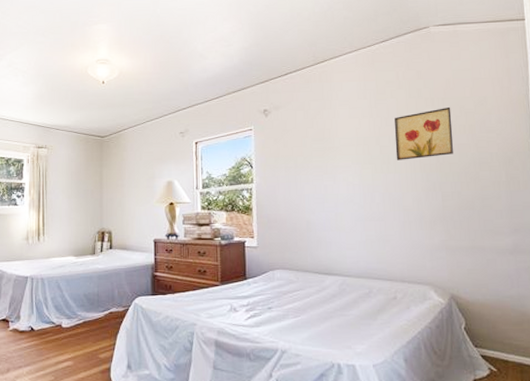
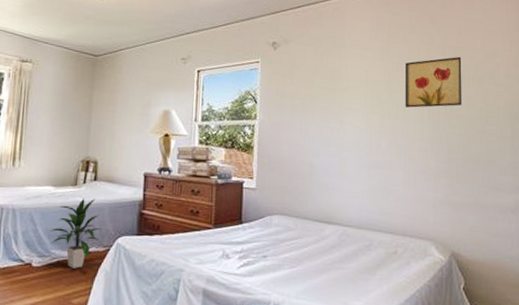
indoor plant: none [74,265,120,327] -> present [49,198,102,268]

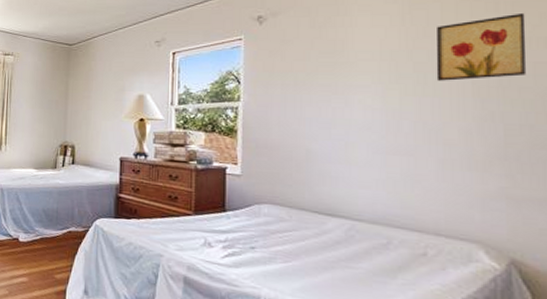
indoor plant: present [49,198,102,268] -> none [33,180,80,246]

